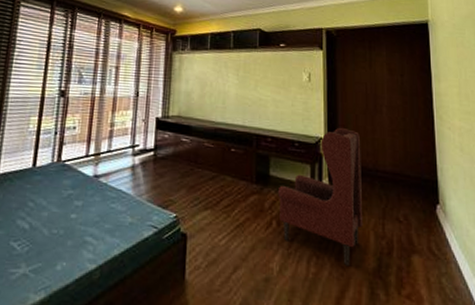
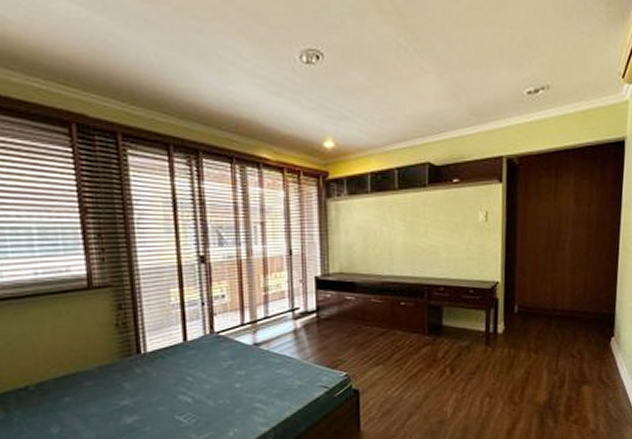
armchair: present [277,127,364,267] -> none [451,269,540,402]

